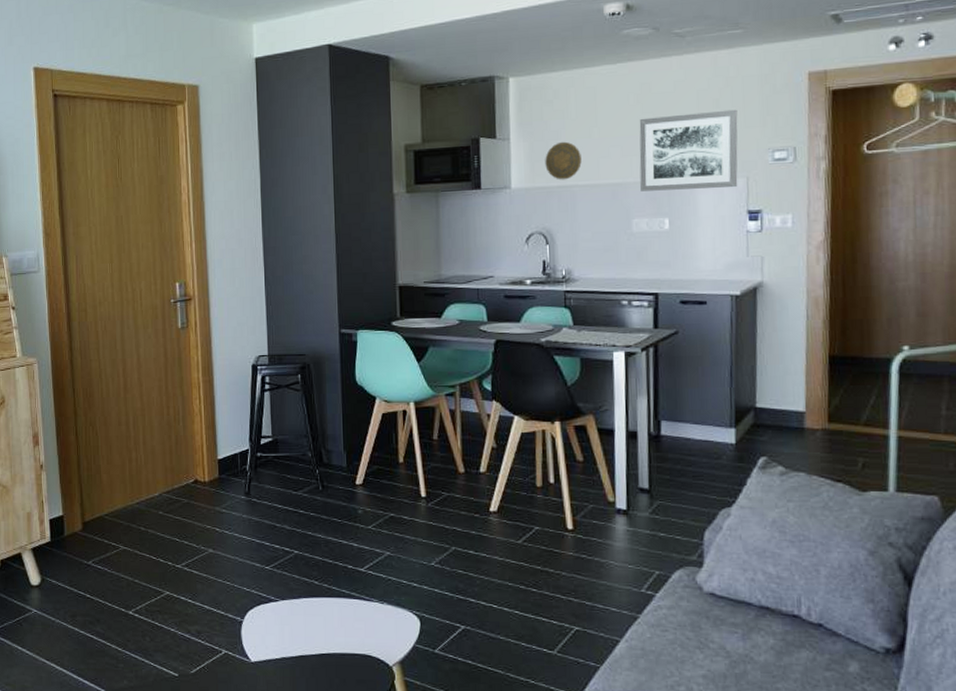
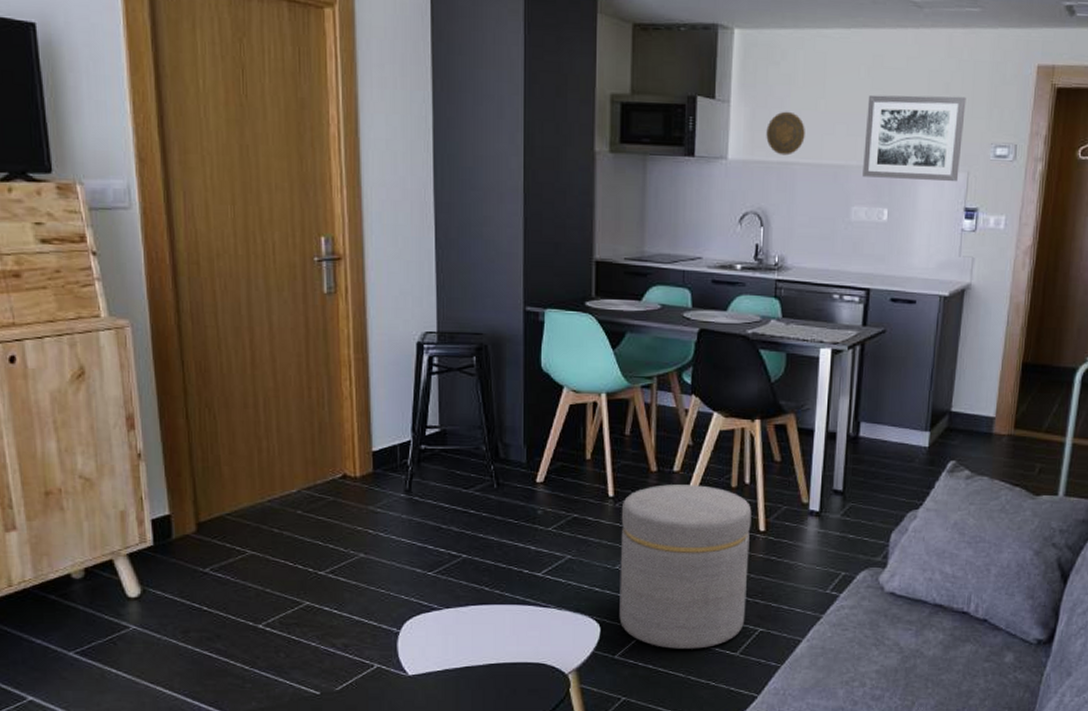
ottoman: none [433,485,560,646] -> present [619,484,752,649]

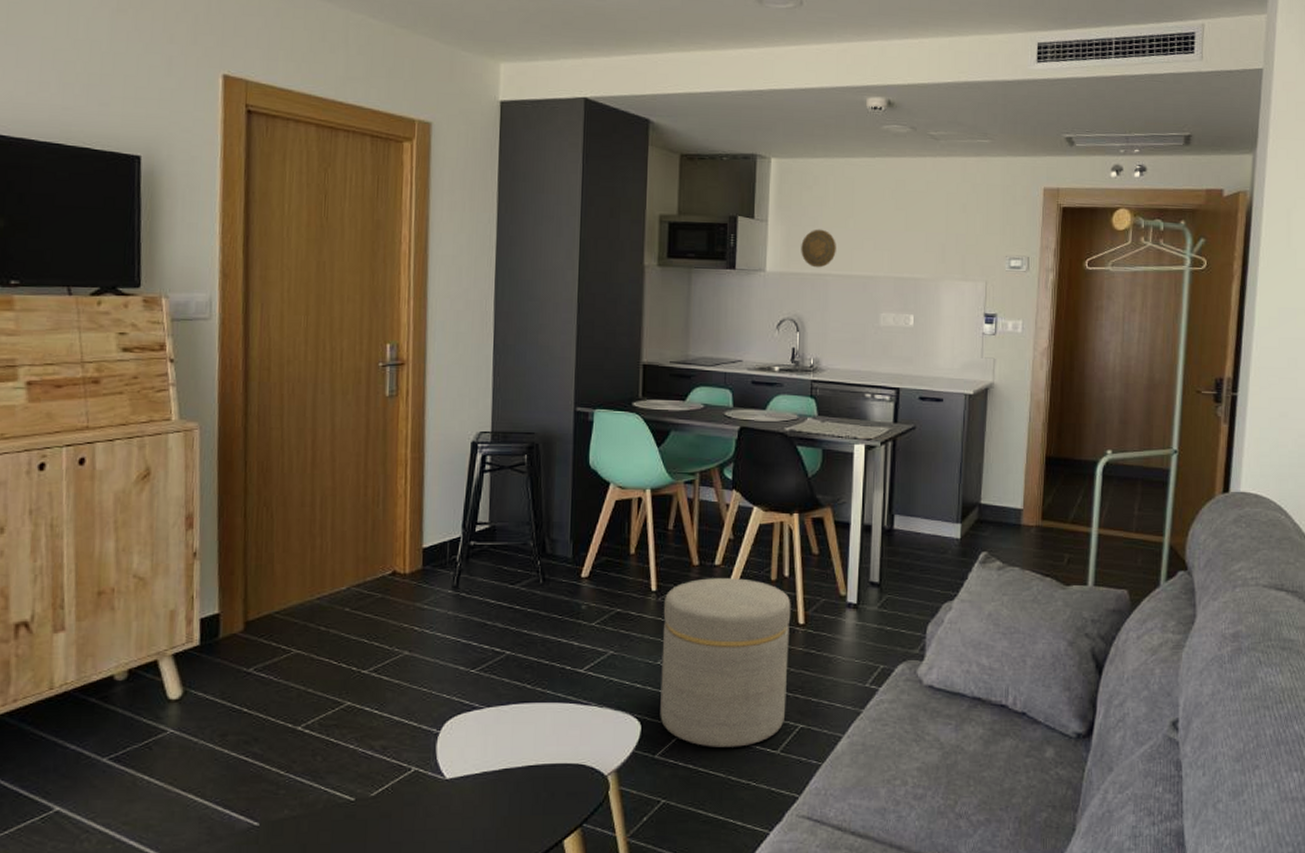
wall art: present [863,94,966,182] -> none [890,214,981,291]

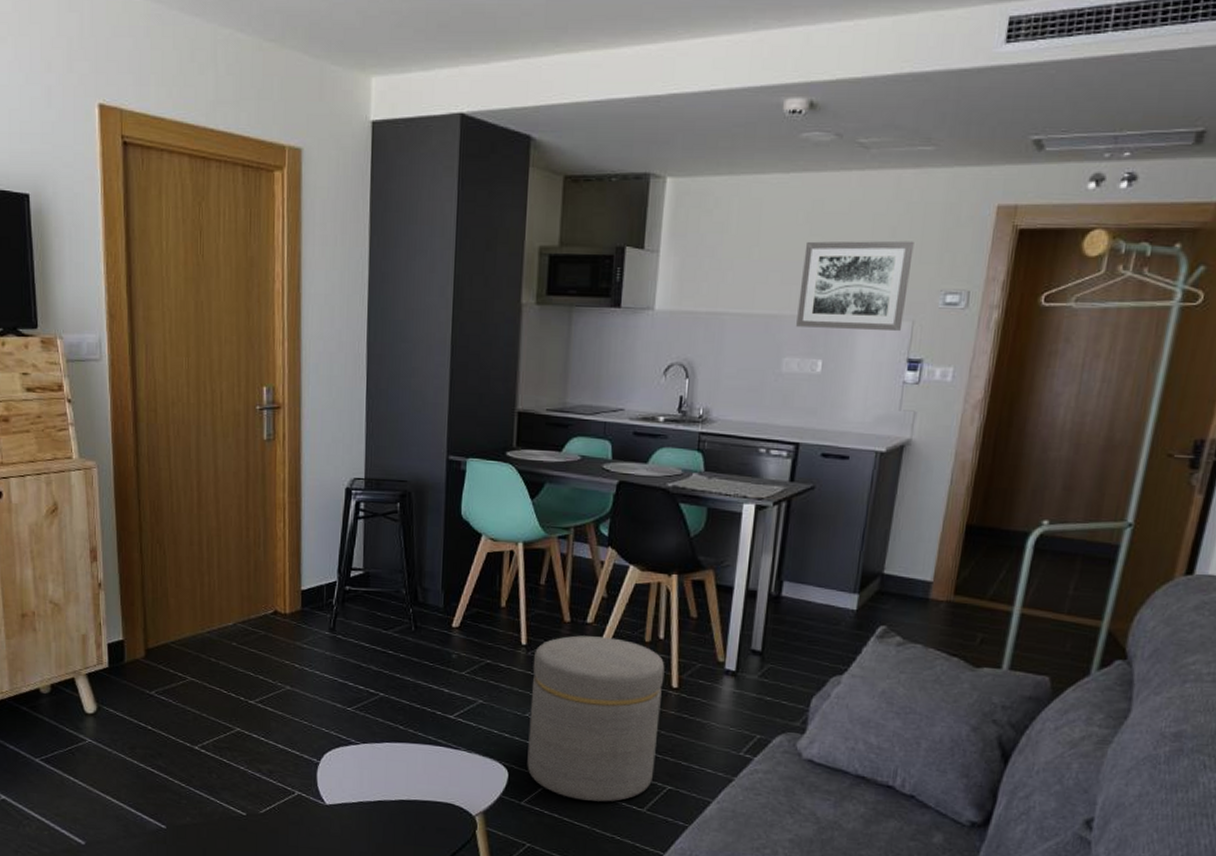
decorative plate: present [801,229,836,268] -> none [695,260,737,306]
wall art: none [890,214,981,291] -> present [796,240,914,332]

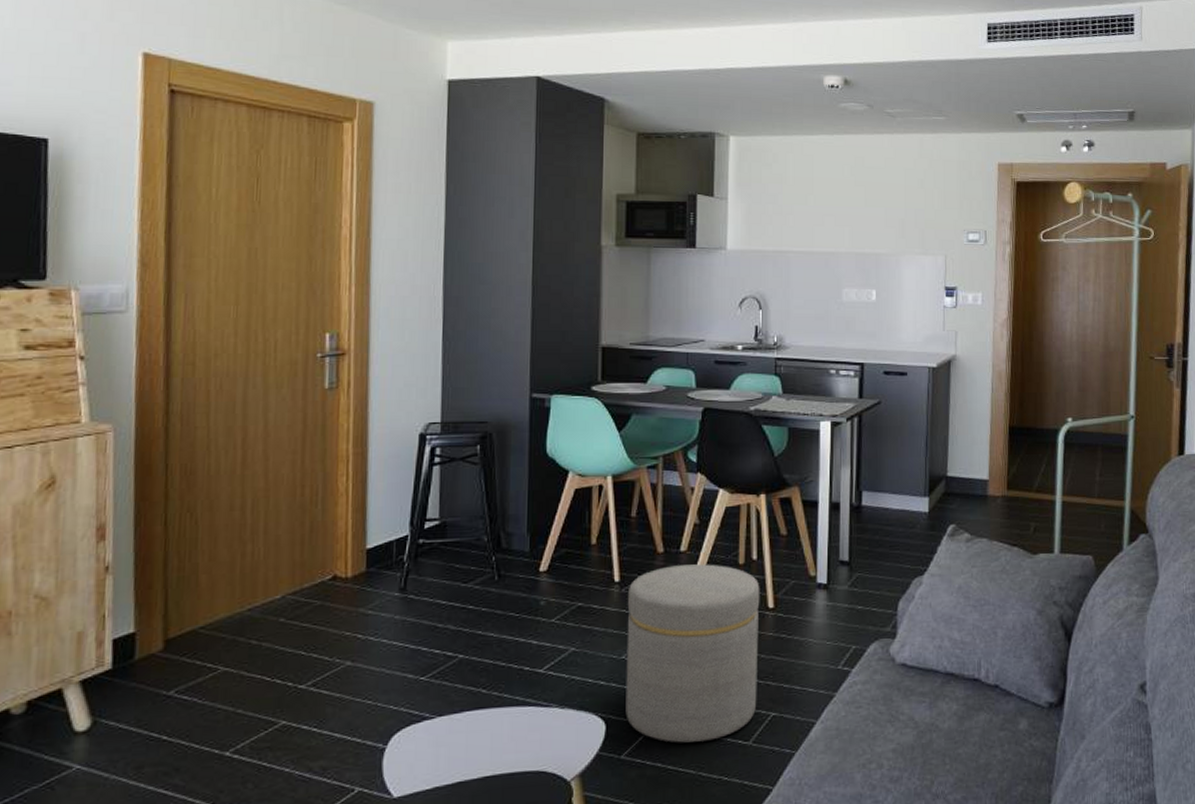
wall art: present [796,240,914,332] -> none [851,190,939,265]

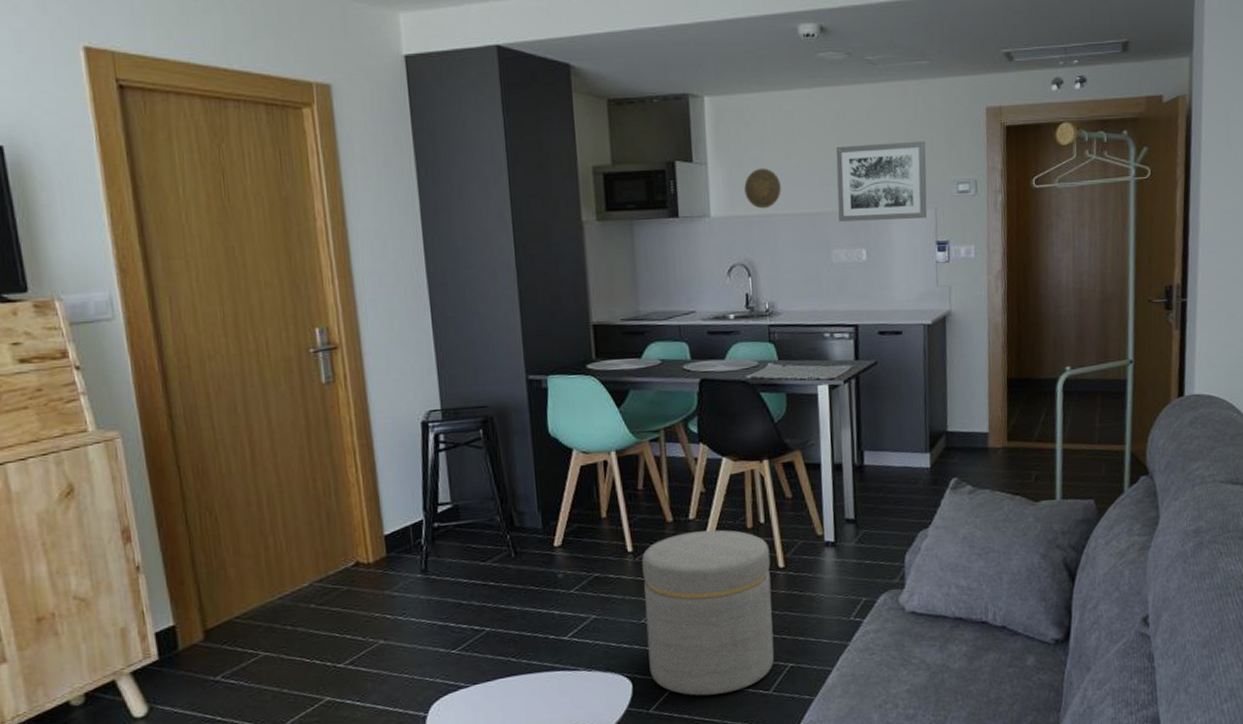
decorative plate: none [762,206,797,245] -> present [744,168,781,209]
wall art: none [851,190,939,265] -> present [835,141,928,222]

